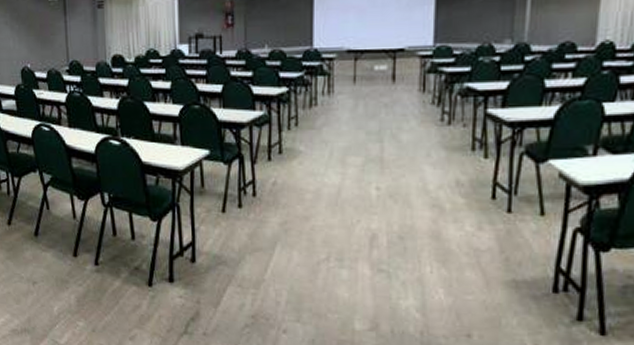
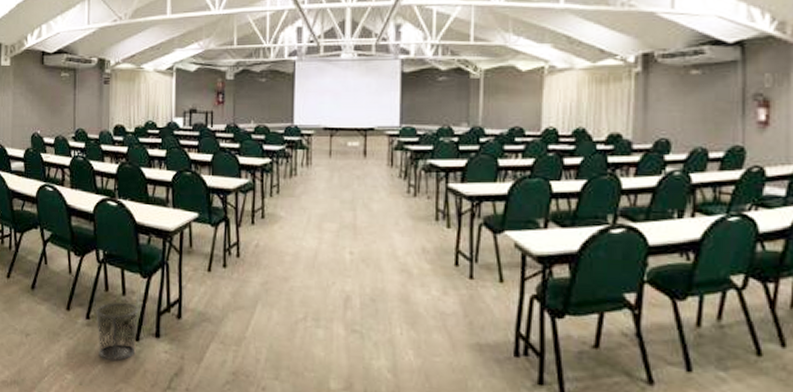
waste bin: none [104,247,150,308] -> present [96,302,139,361]

